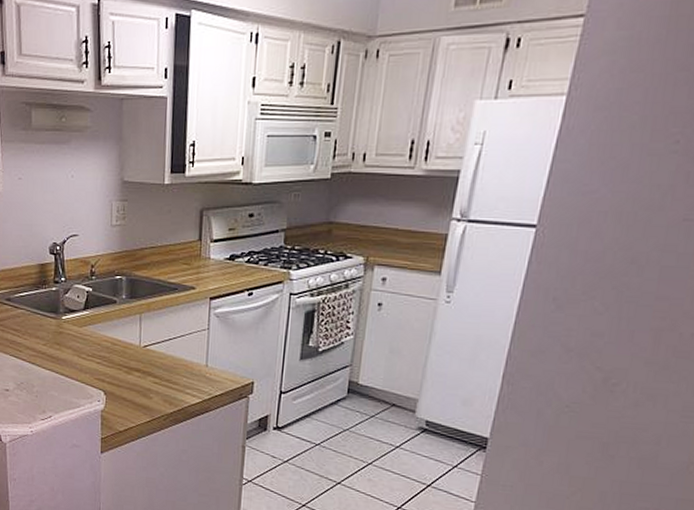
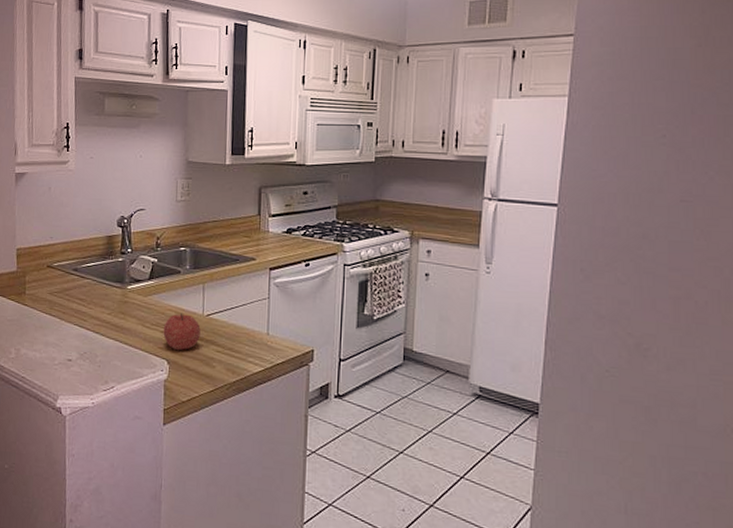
fruit: none [99,343,137,381] -> present [163,312,201,350]

